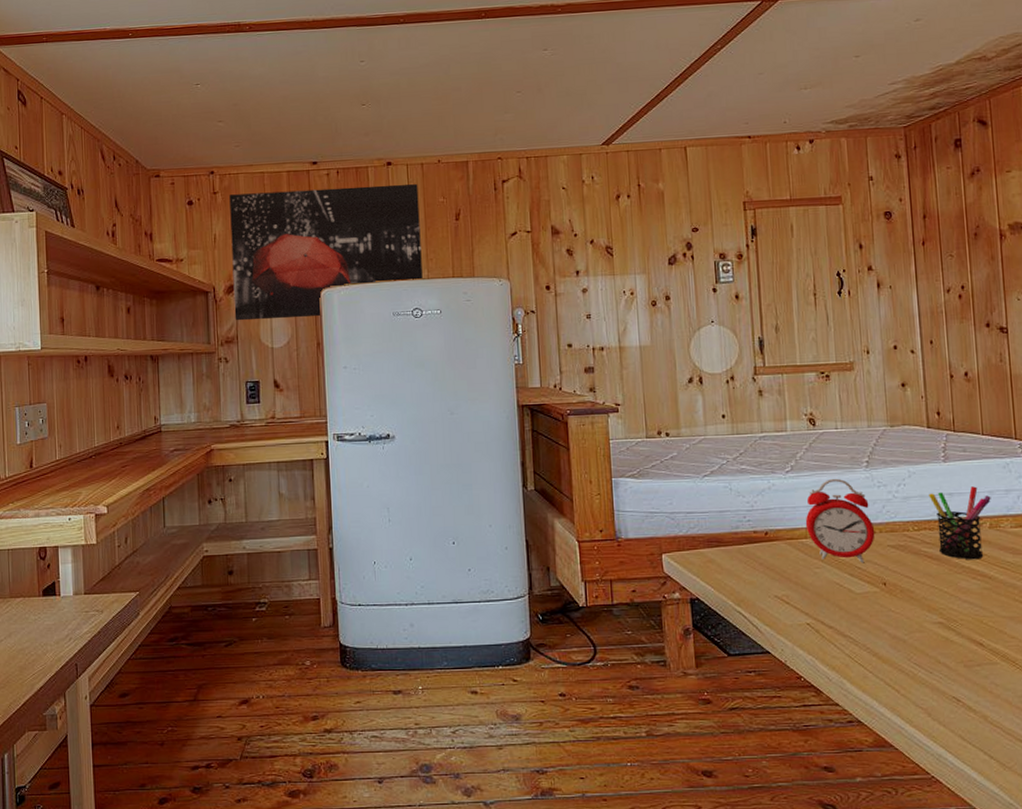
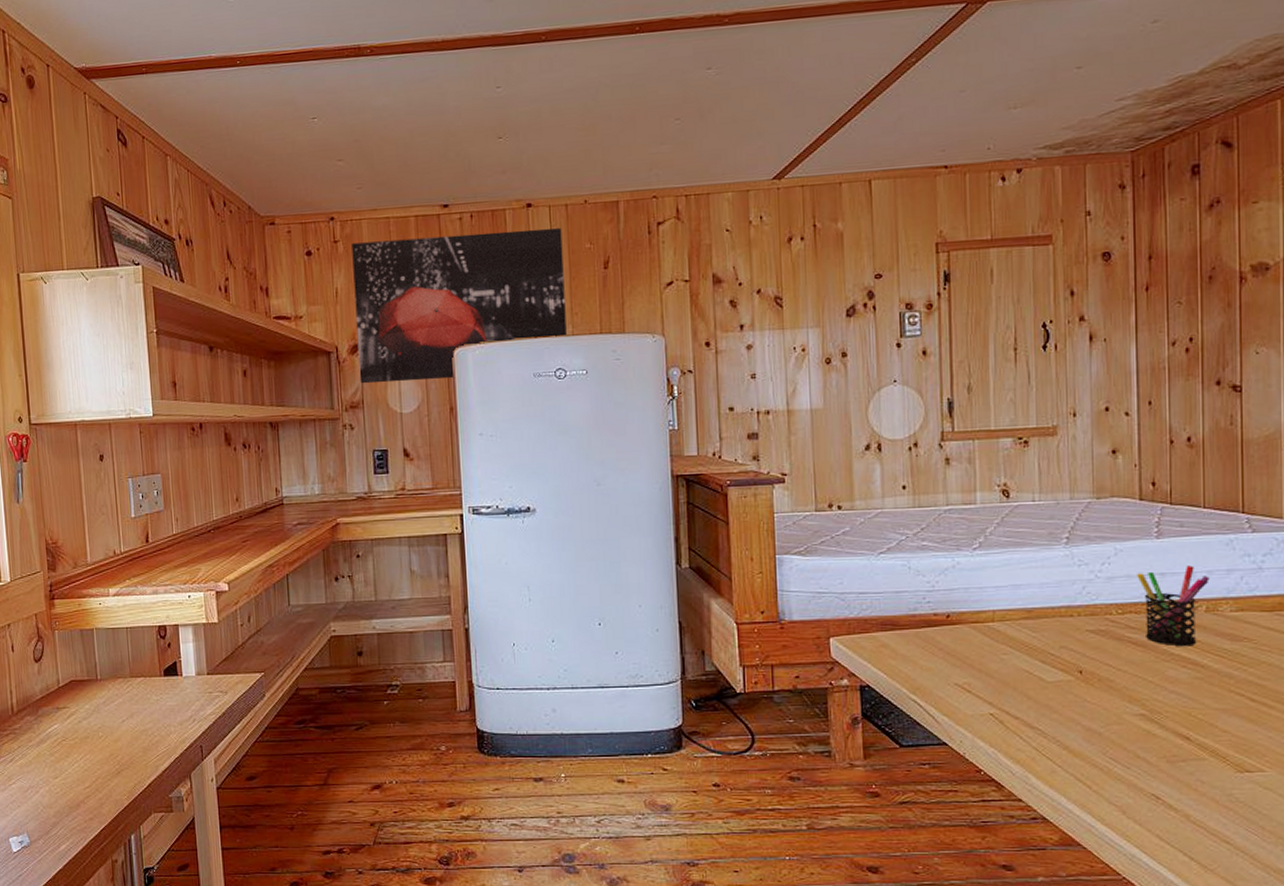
alarm clock: present [805,478,875,563] -> none [993,556,1073,650]

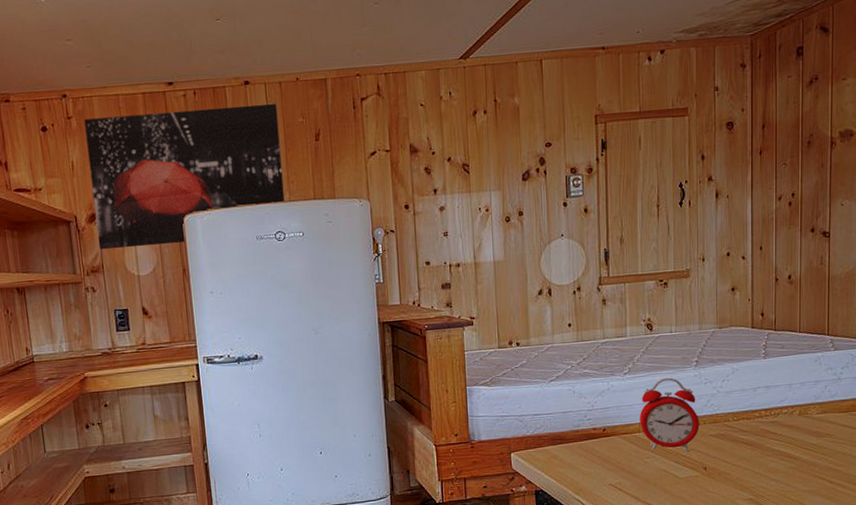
alarm clock: none [993,556,1073,650] -> present [639,377,700,452]
pen holder: present [1137,565,1210,647] -> none [748,379,802,444]

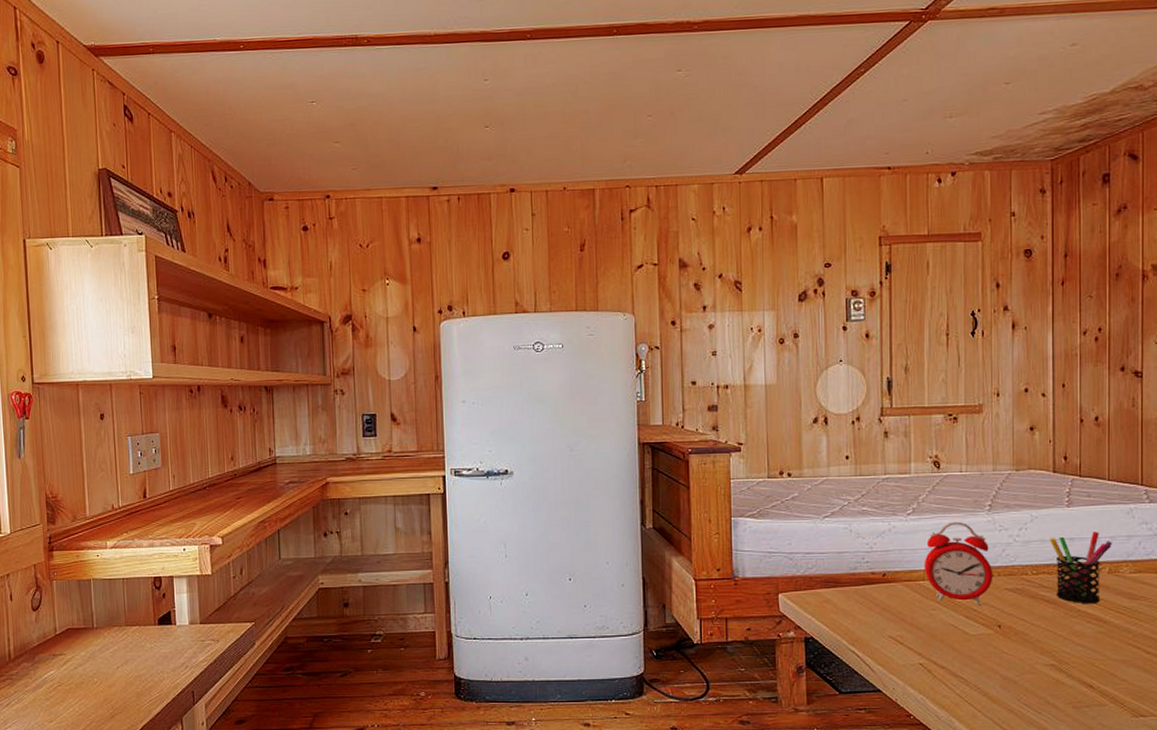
wall art: present [84,104,284,250] -> none [346,212,545,352]
pen holder: none [748,379,802,444] -> present [1050,532,1112,604]

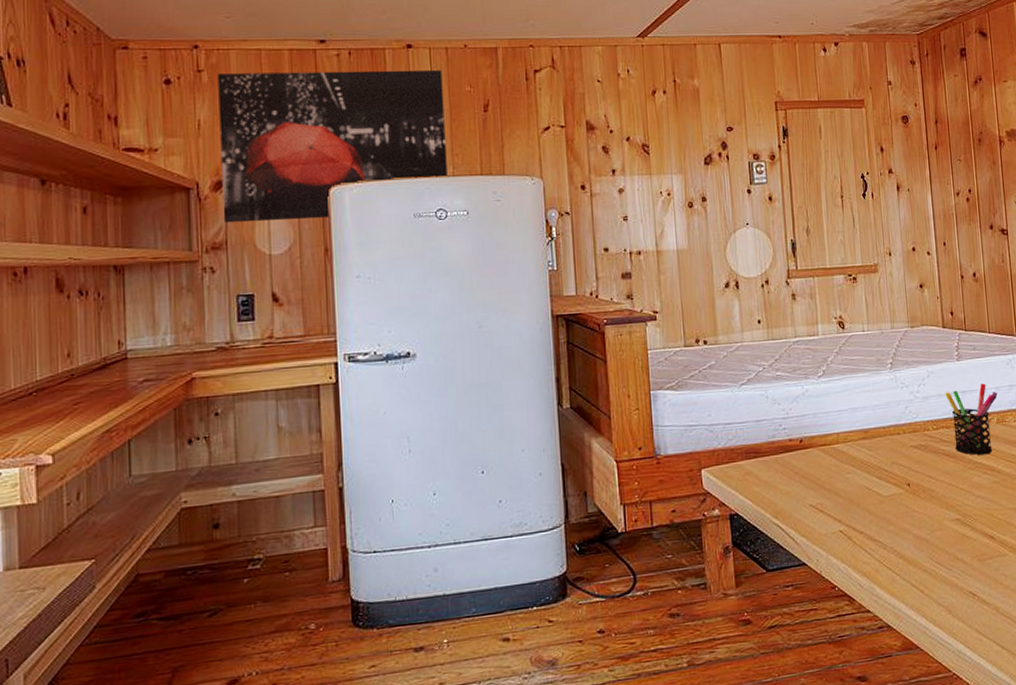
wall art: none [346,212,545,352] -> present [218,69,447,223]
alarm clock: present [924,521,993,606] -> none [836,381,900,466]

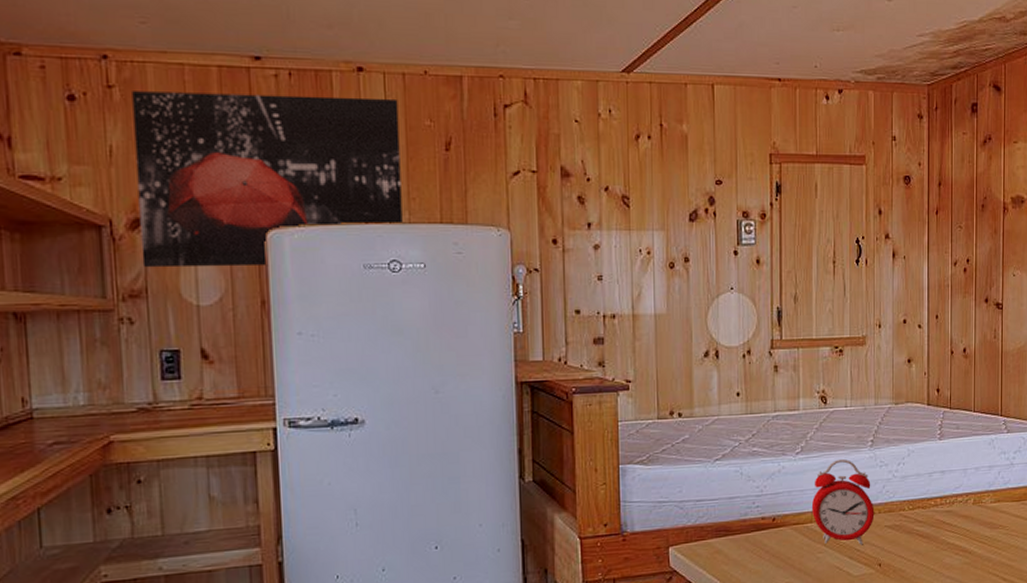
alarm clock: none [836,381,900,466] -> present [811,458,875,545]
pen holder: present [945,383,998,456] -> none [924,463,977,536]

